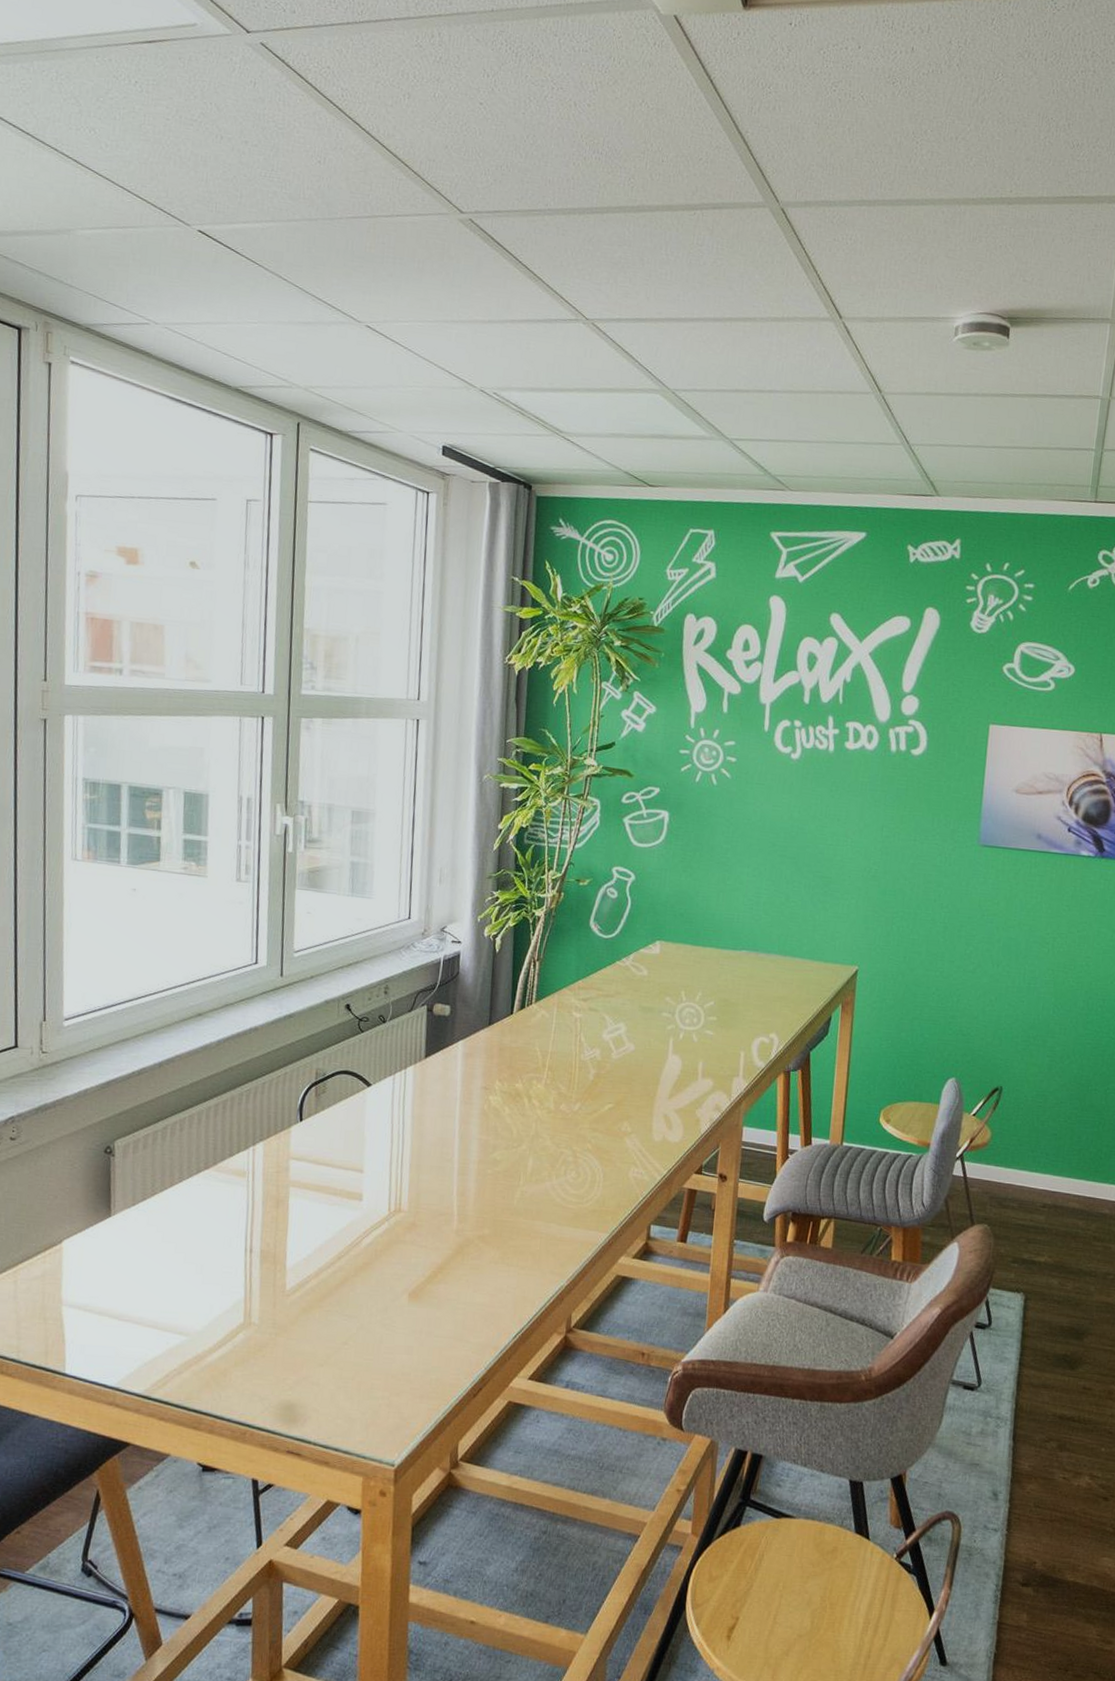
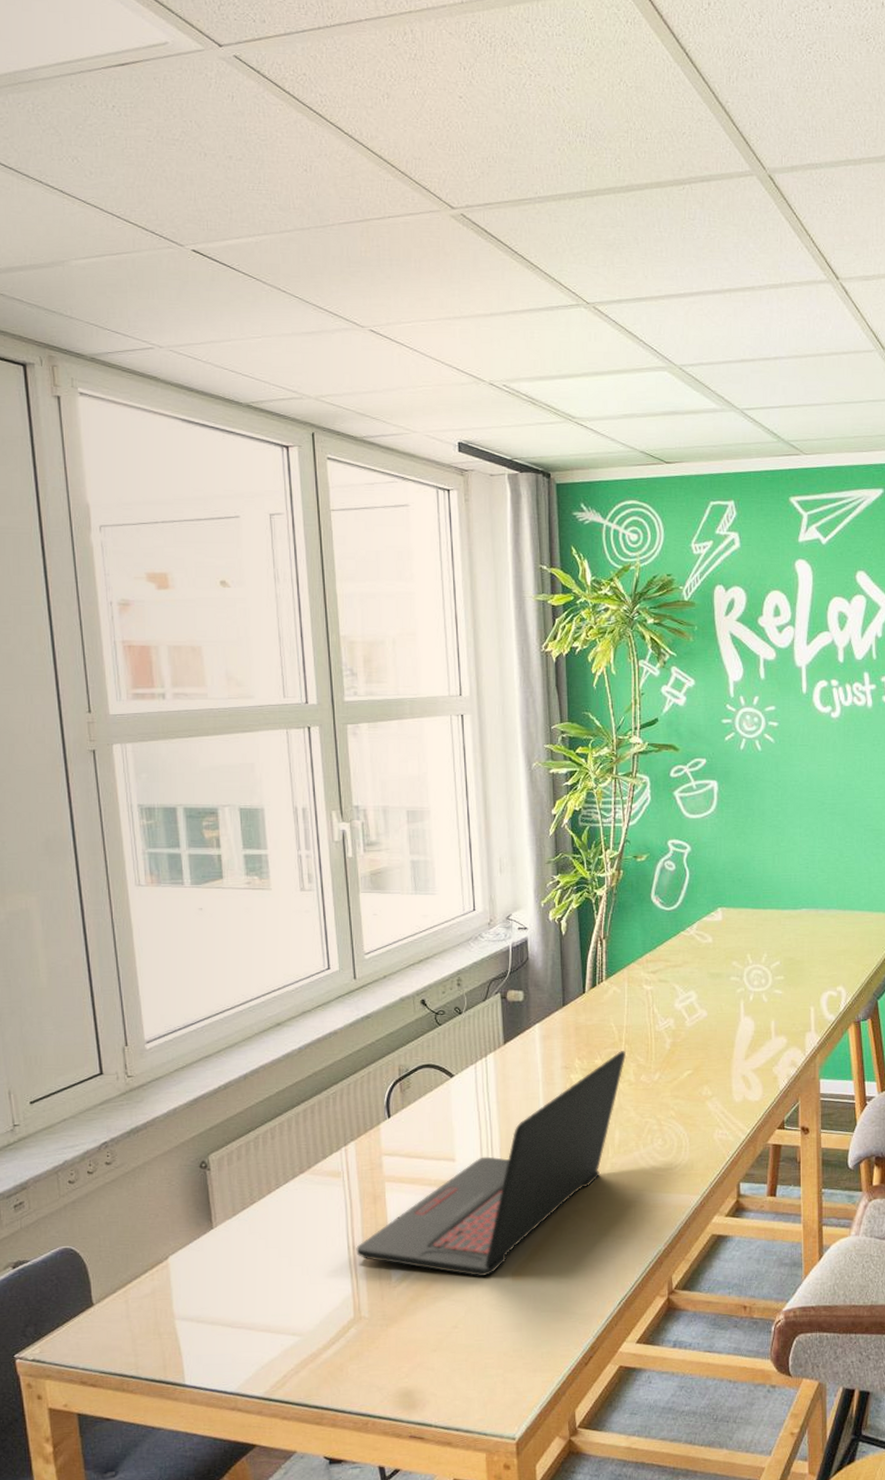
laptop: none [253,1077,549,1294] -> present [356,1051,627,1276]

